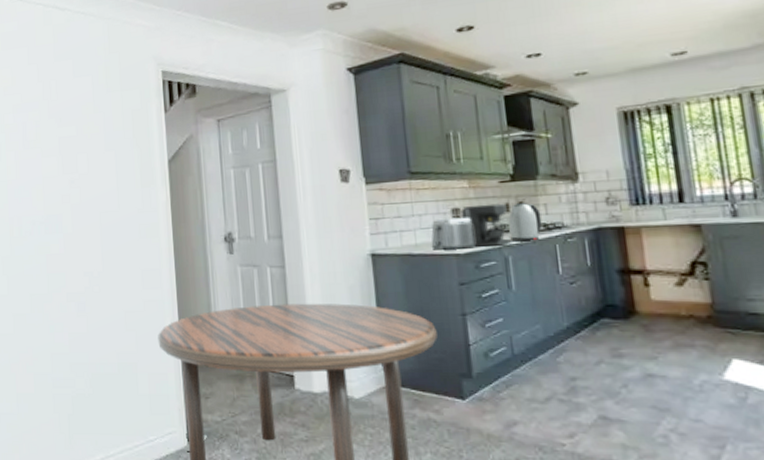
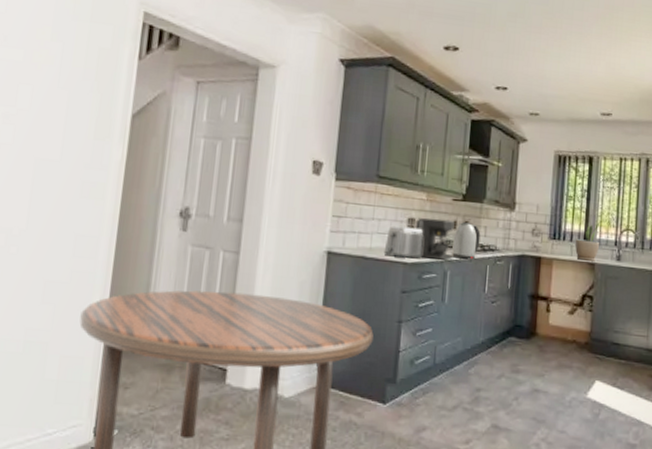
potted plant: none [666,175,704,223] -> present [575,221,600,261]

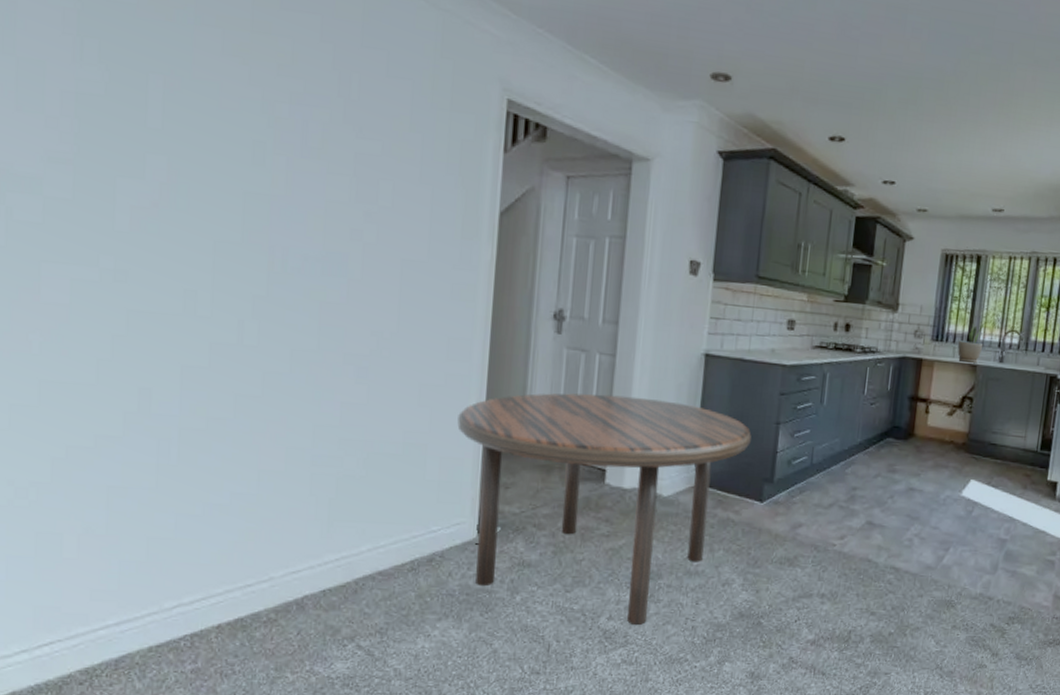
toaster: present [384,225,424,259] -> none [762,327,804,361]
coffee maker: present [415,218,455,260] -> none [794,319,836,362]
kettle: present [452,221,481,260] -> none [832,323,862,362]

